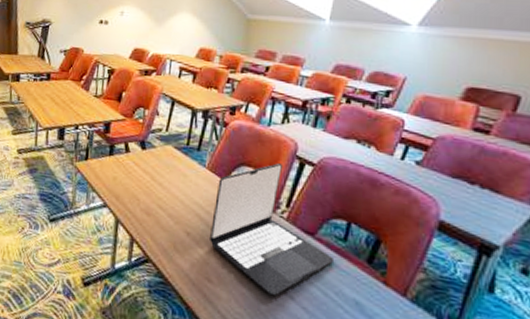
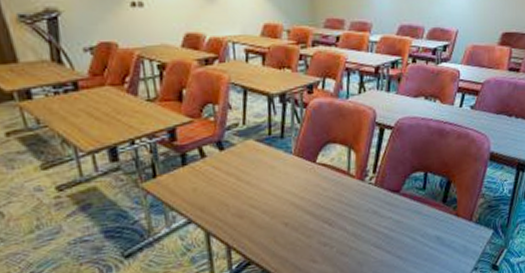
laptop: present [210,163,335,297] -> none [307,133,418,256]

